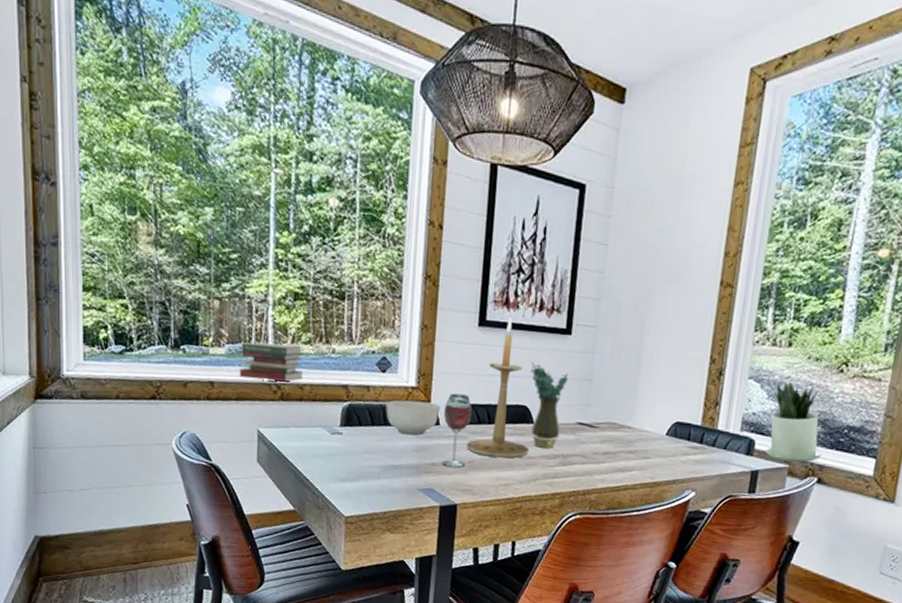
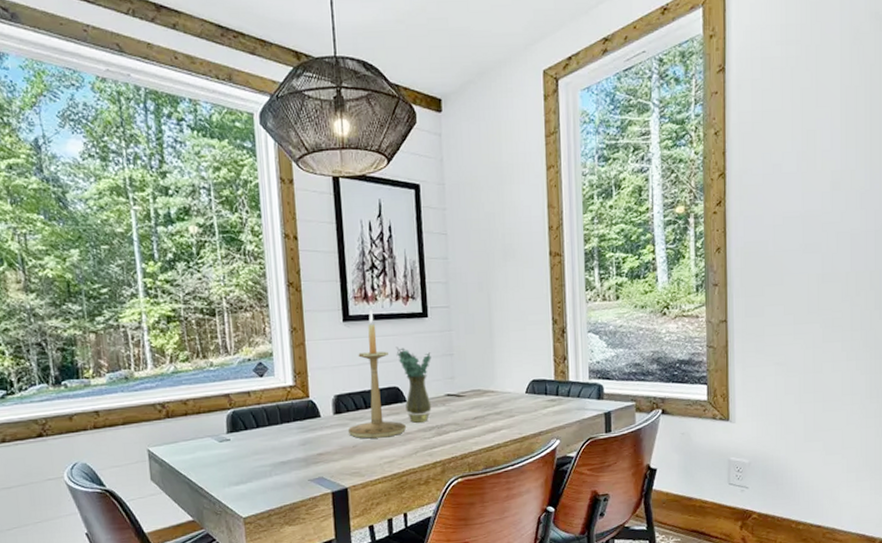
books: present [239,341,303,382] -> none [121,364,185,403]
bowl: present [386,399,441,435] -> none [268,397,319,431]
wineglass: present [442,393,473,468] -> none [323,385,350,454]
planter: present [766,381,823,463] -> none [611,329,662,400]

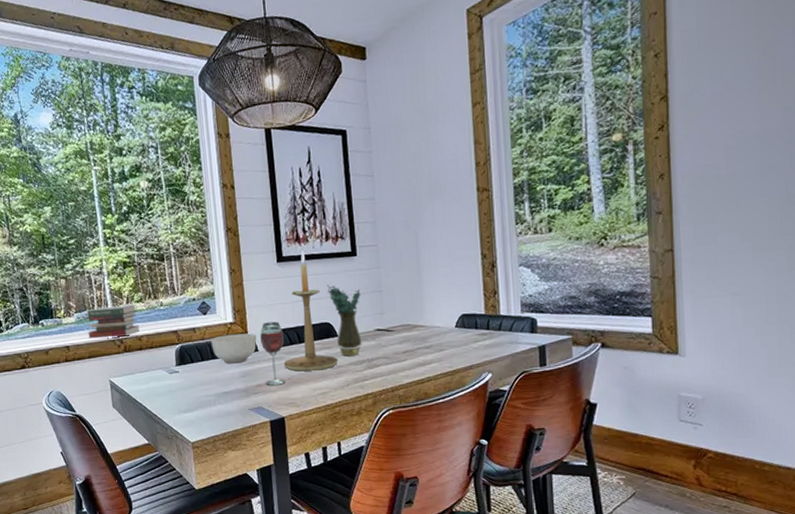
books: none [121,364,185,403] -> present [87,304,140,339]
bowl: none [268,397,319,431] -> present [211,333,257,364]
wineglass: none [323,385,350,454] -> present [260,321,286,386]

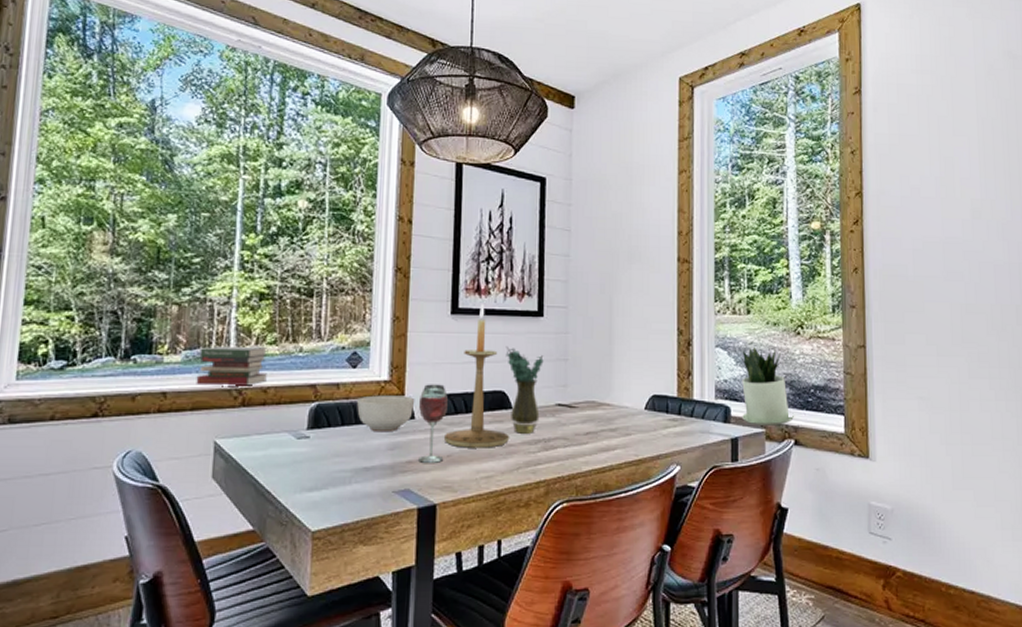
planter: none [544,261,601,333] -> present [740,346,795,426]

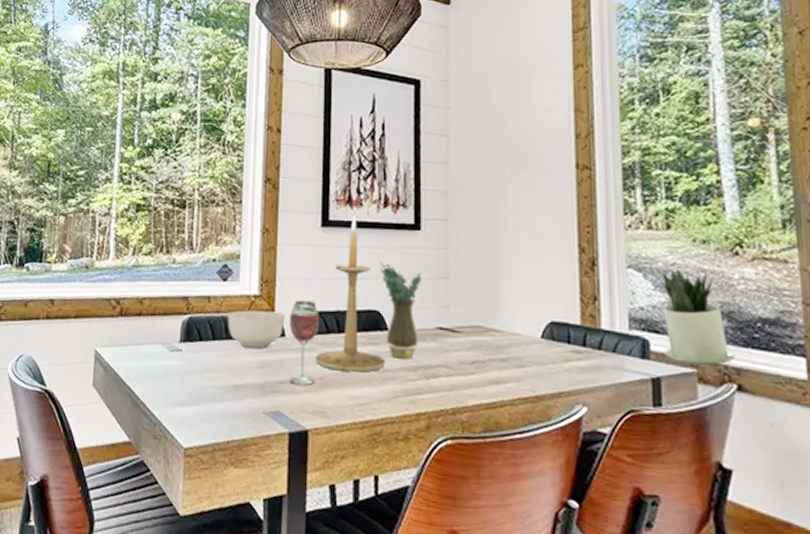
books: present [196,345,267,386] -> none [79,255,143,296]

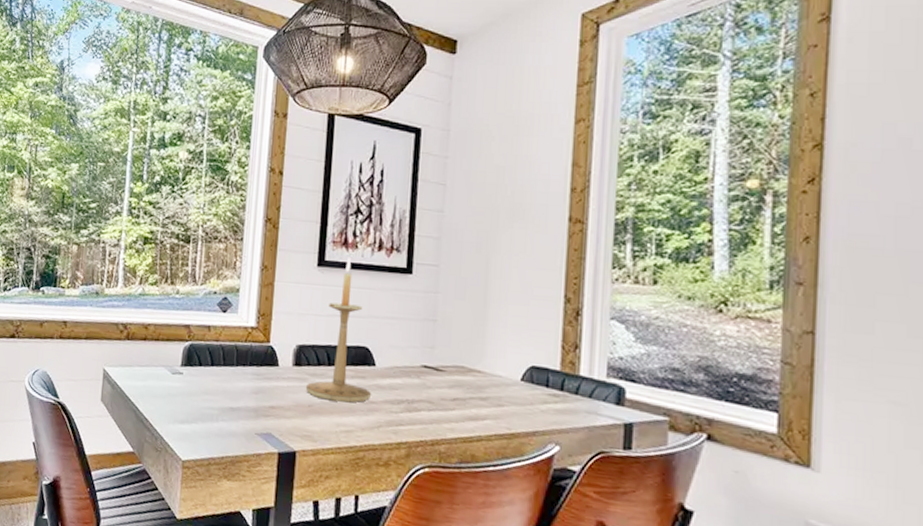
bowl: present [227,310,286,350] -> none [225,340,280,377]
wineglass: present [289,300,320,385] -> none [281,333,312,411]
vase: present [380,262,422,359] -> none [370,302,411,393]
planter: present [660,268,737,366] -> none [640,322,710,416]

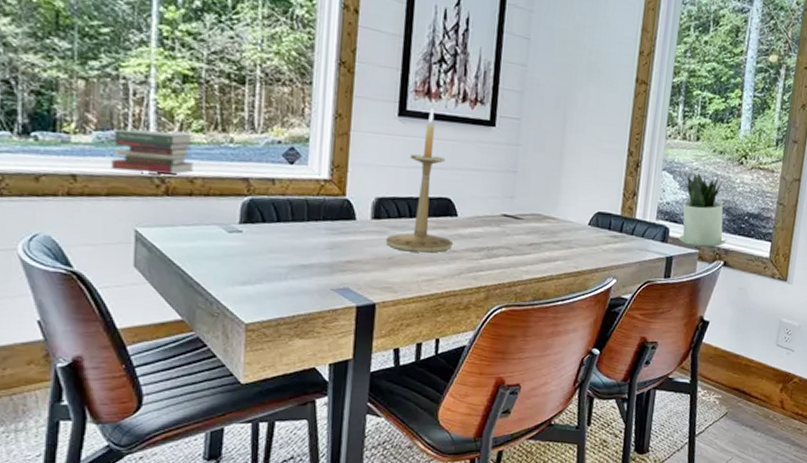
books: none [90,283,149,322] -> present [111,129,193,175]
planter: none [640,322,710,416] -> present [679,172,727,248]

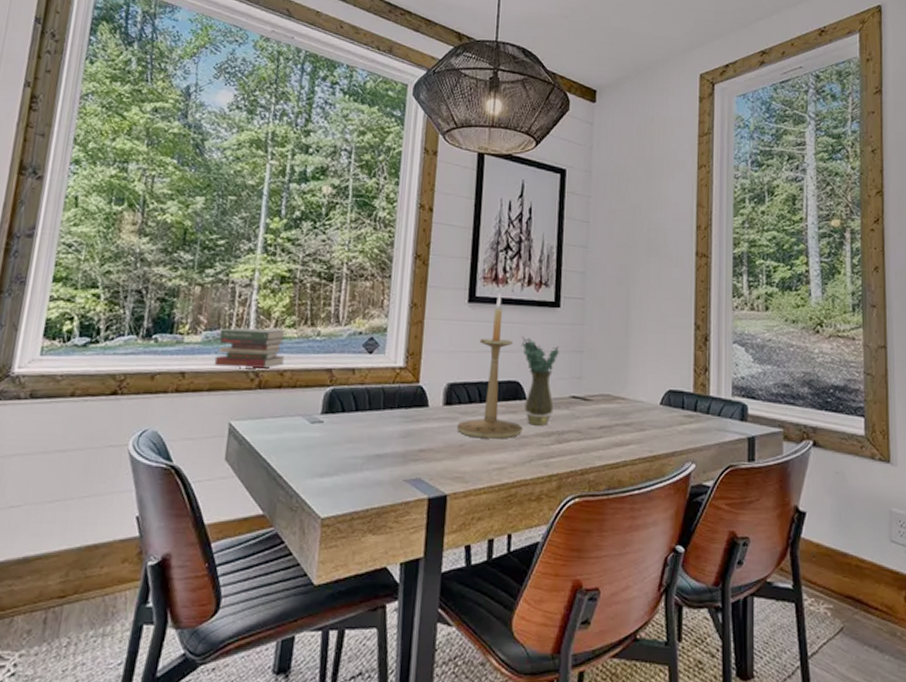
vase: none [453,153,493,242] -> present [521,336,559,426]
planter: present [679,172,727,248] -> none [758,344,814,426]

